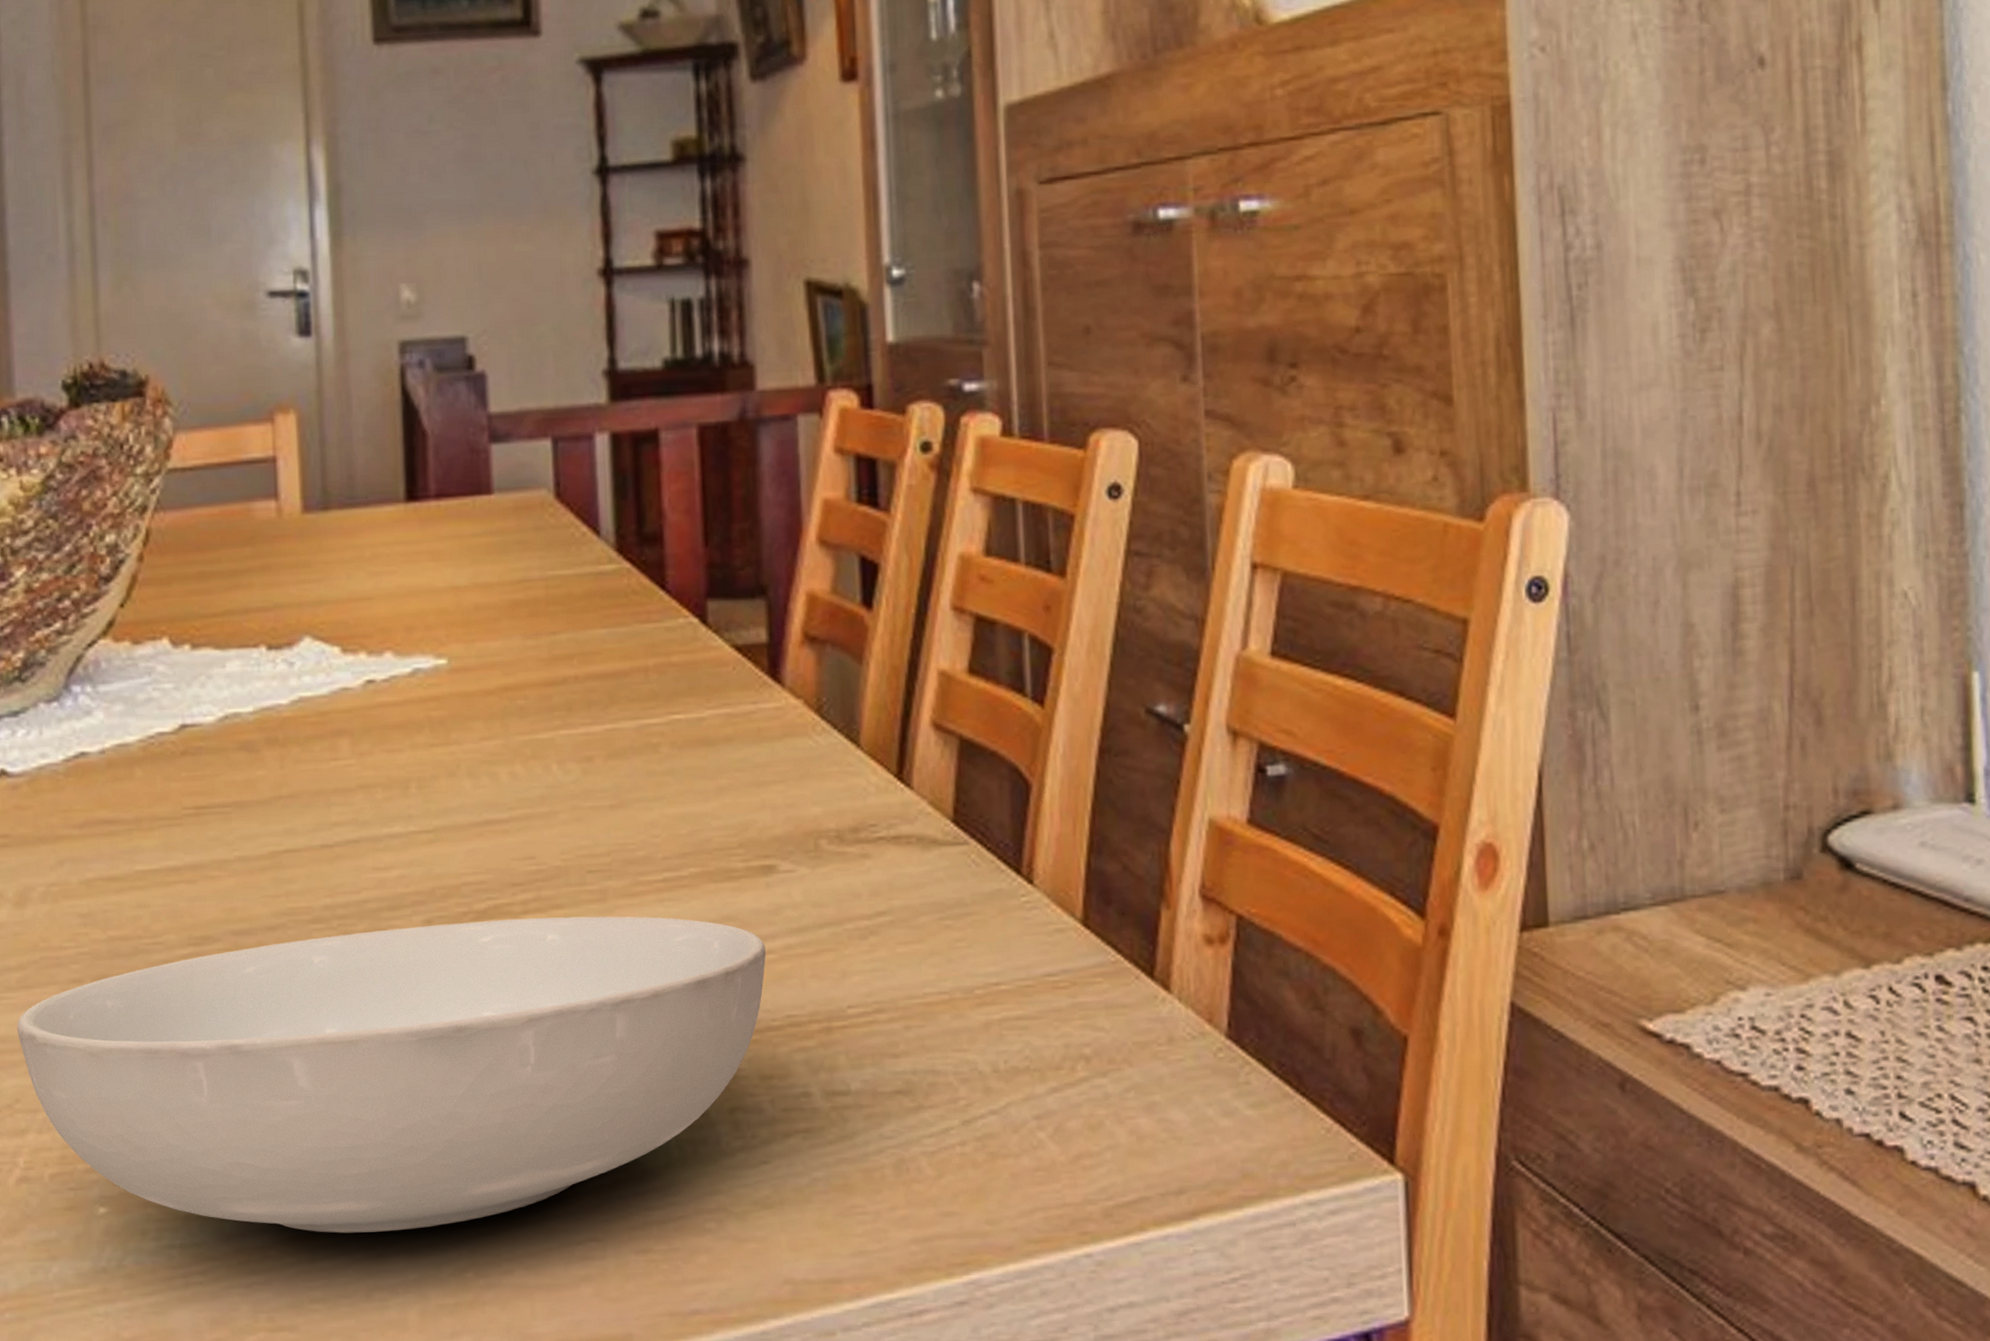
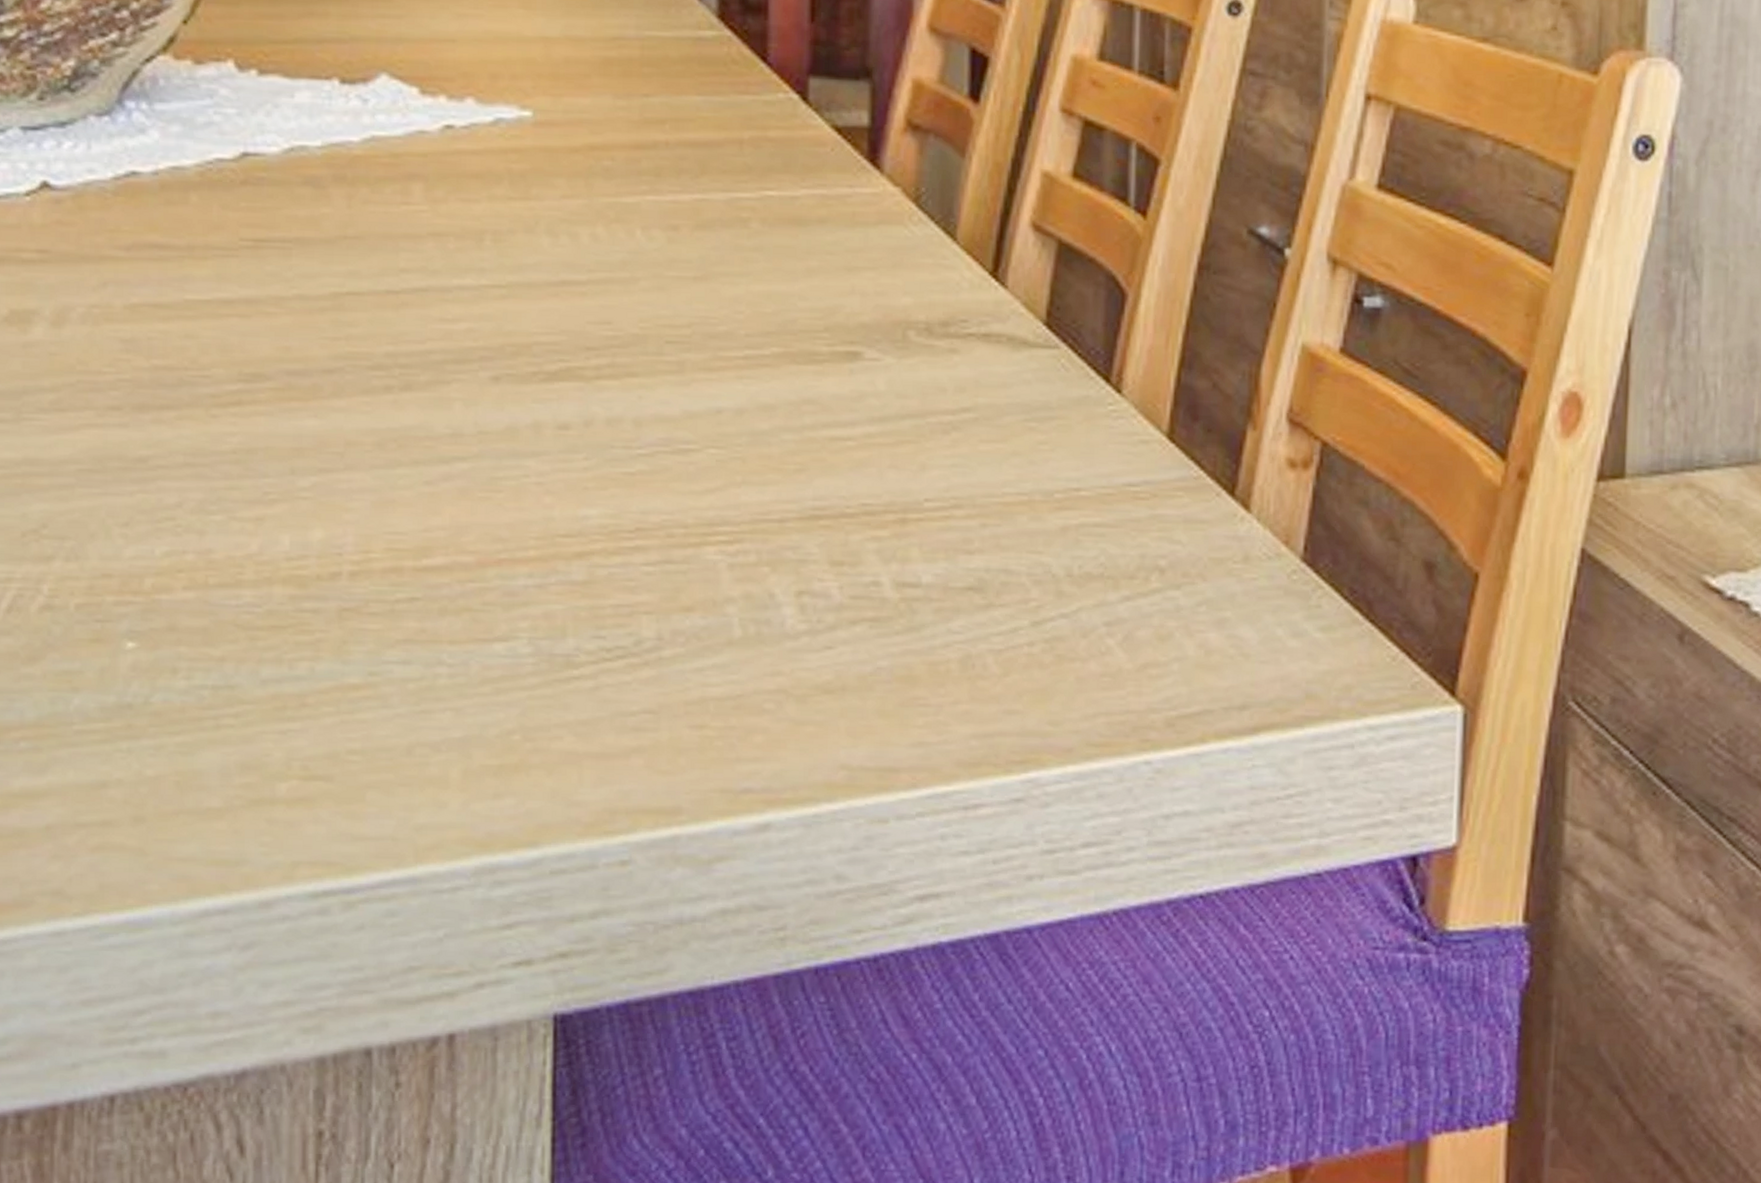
serving bowl: present [17,916,766,1234] -> none [48,382,845,688]

